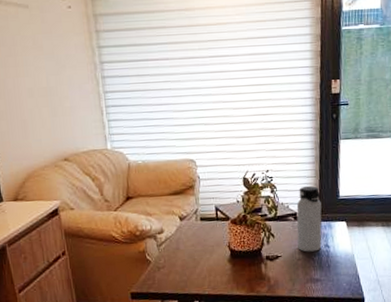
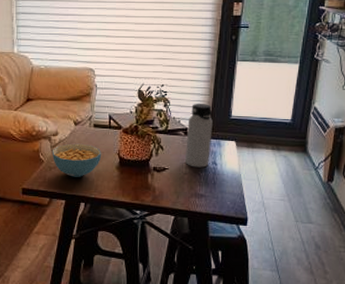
cereal bowl: none [158,239,212,275] -> present [52,143,102,177]

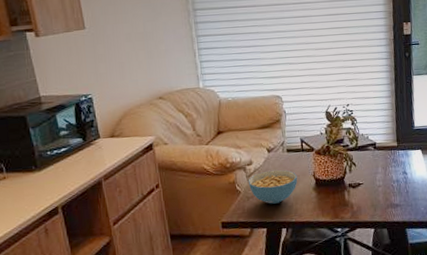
water bottle: present [185,104,213,168] -> none [375,118,400,179]

